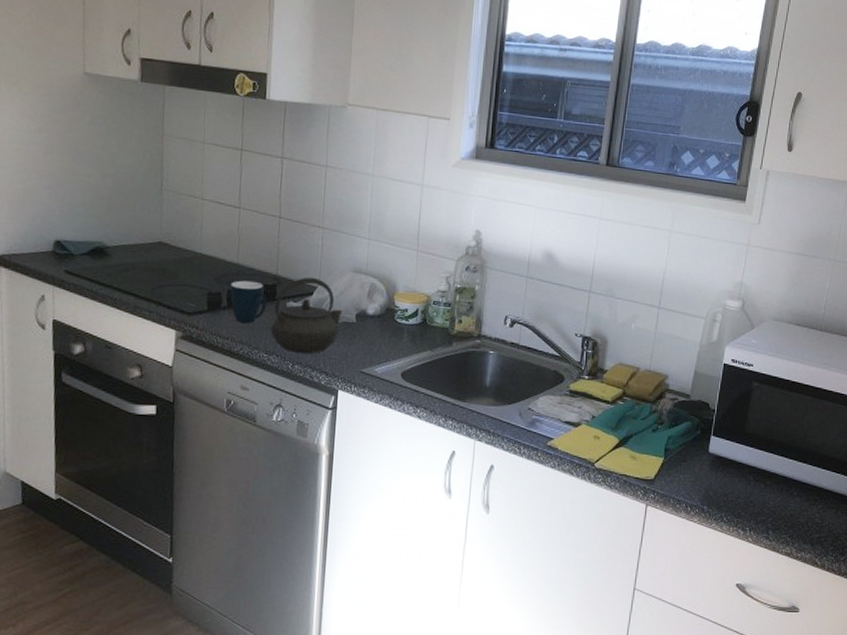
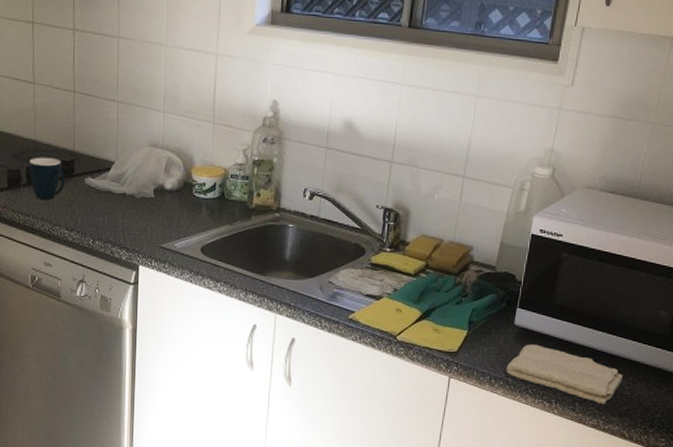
kettle: present [271,277,343,354] -> none [70,152,140,230]
washcloth: none [701,472,813,532] -> present [506,344,623,404]

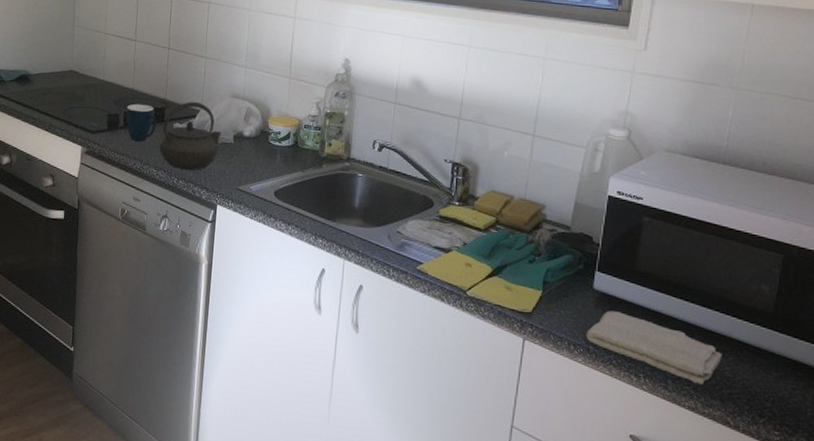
kettle: none [70,152,140,230] -> present [159,101,222,171]

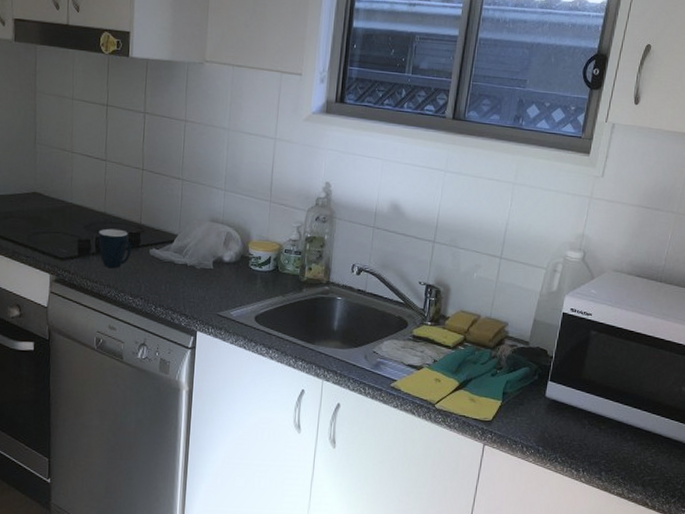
kettle: present [159,101,222,171] -> none [135,225,201,298]
washcloth: present [586,310,722,385] -> none [537,415,647,474]

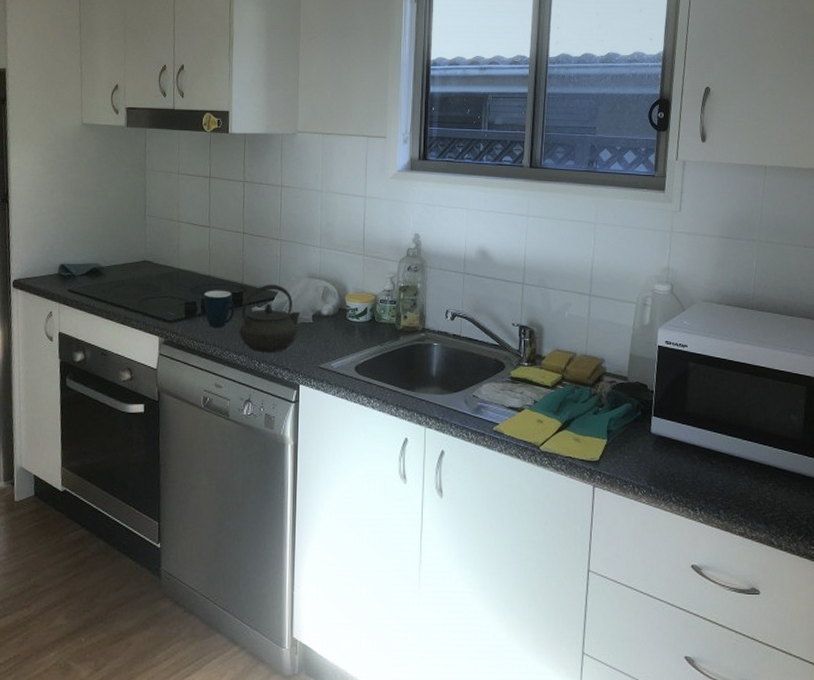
kettle: none [135,225,201,298] -> present [239,284,300,353]

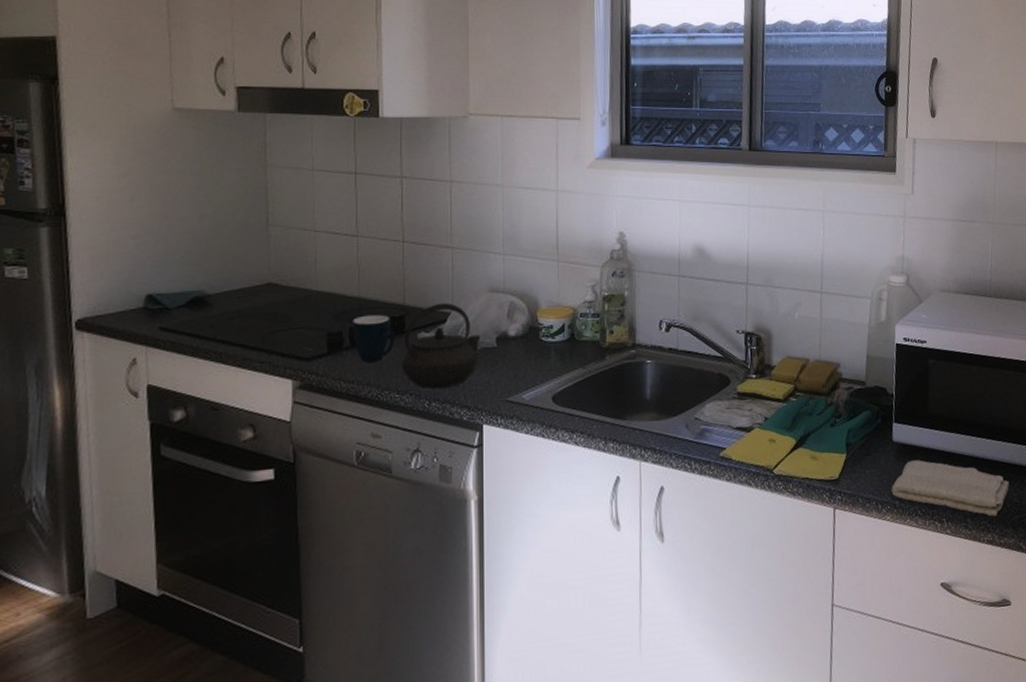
washcloth: none [647,452,763,511] -> present [891,460,1009,517]

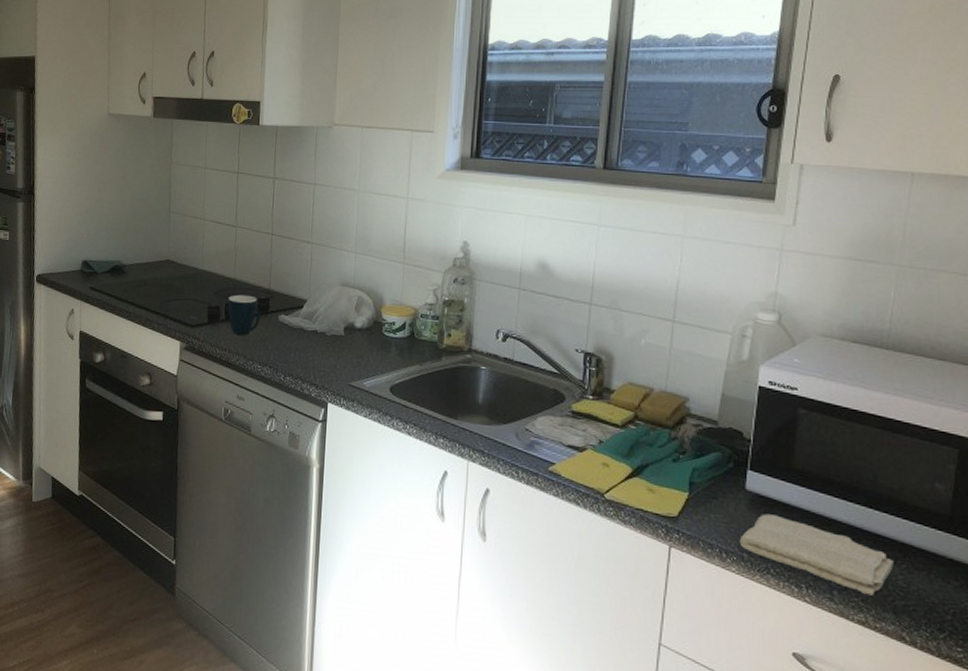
kettle: present [402,302,481,389] -> none [264,290,331,366]

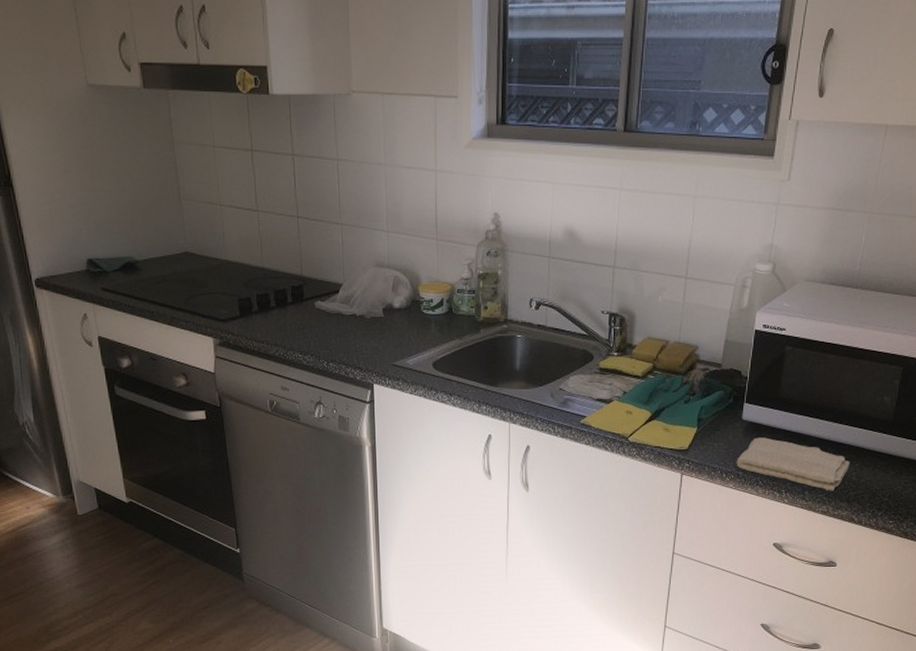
mug: present [227,294,261,335] -> none [259,283,296,325]

